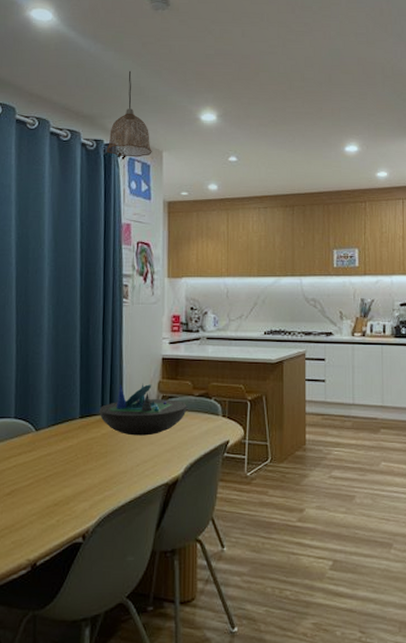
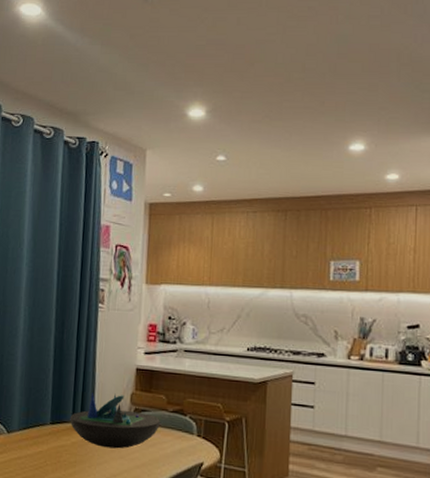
pendant lamp: present [106,70,152,157] -> none [89,64,135,156]

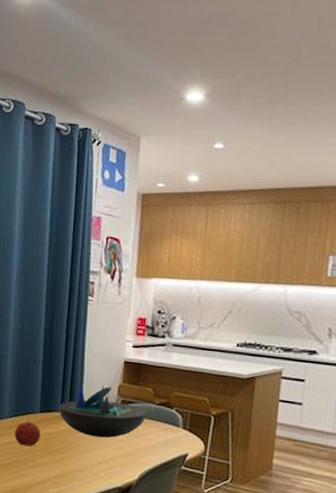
fruit: none [24,432,52,461] -> present [14,419,41,446]

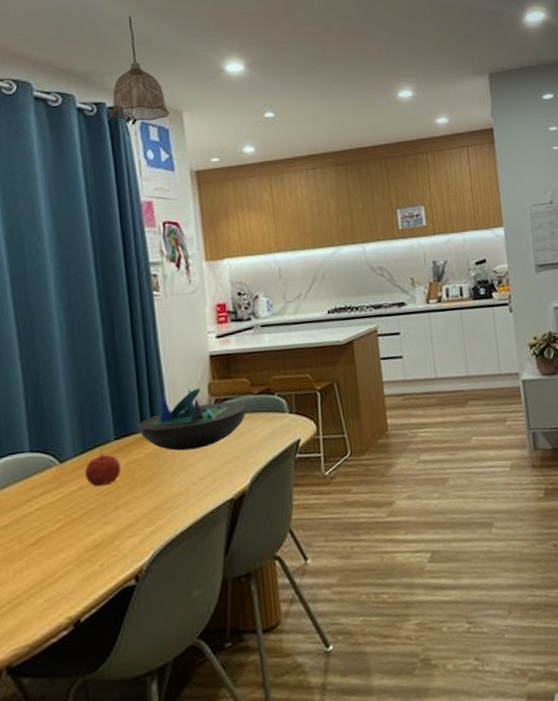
pendant lamp: none [81,44,129,144] -> present [111,16,169,121]

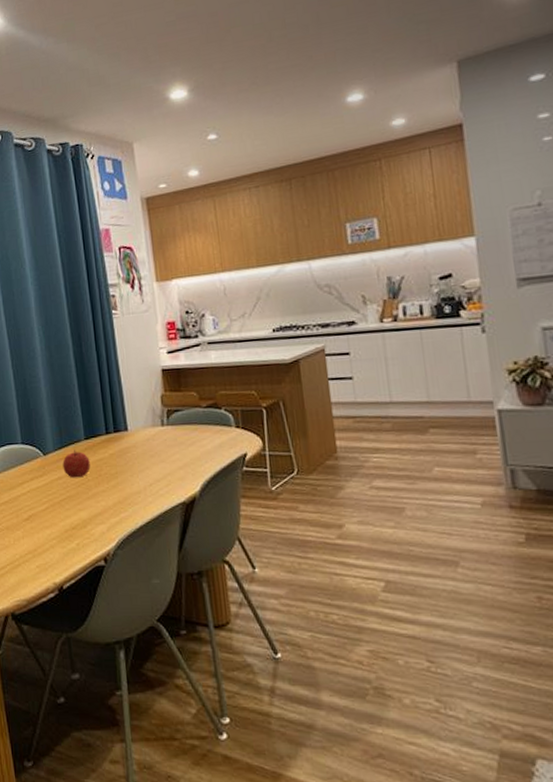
pendant lamp: present [111,16,169,121] -> none [73,59,122,157]
decorative bowl: present [138,388,247,451] -> none [103,398,196,454]

